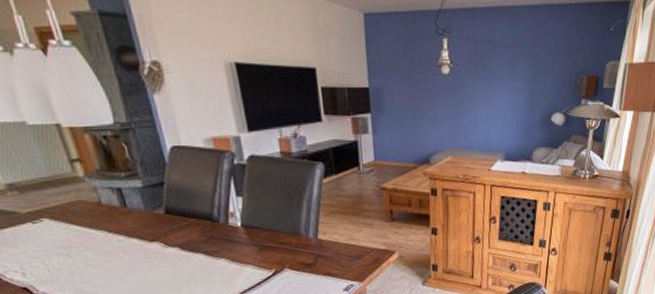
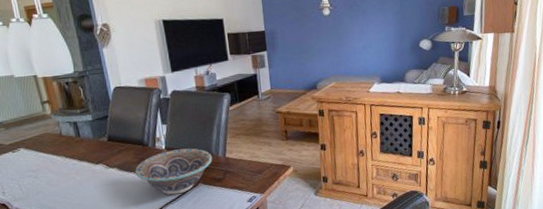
decorative bowl: none [203,226,302,281] -> present [135,148,213,195]

